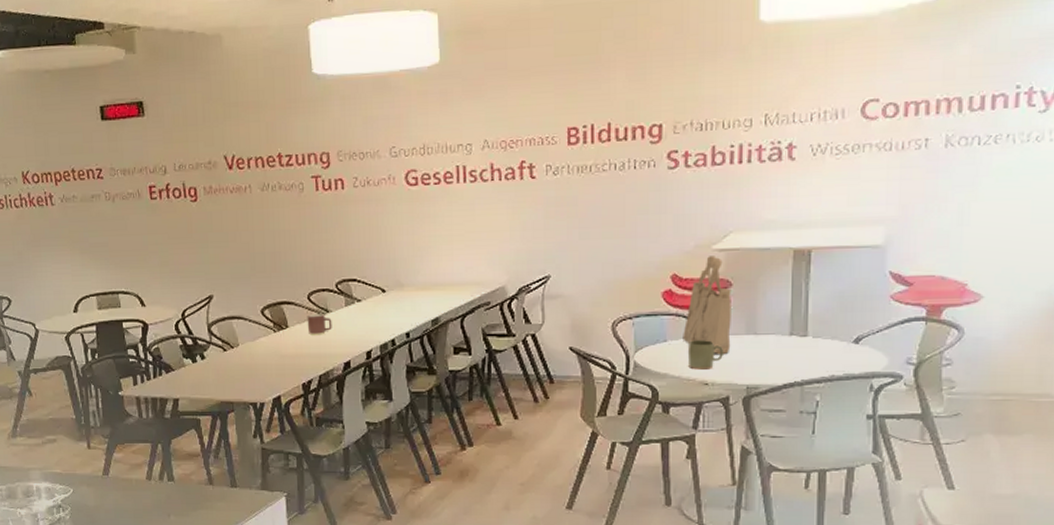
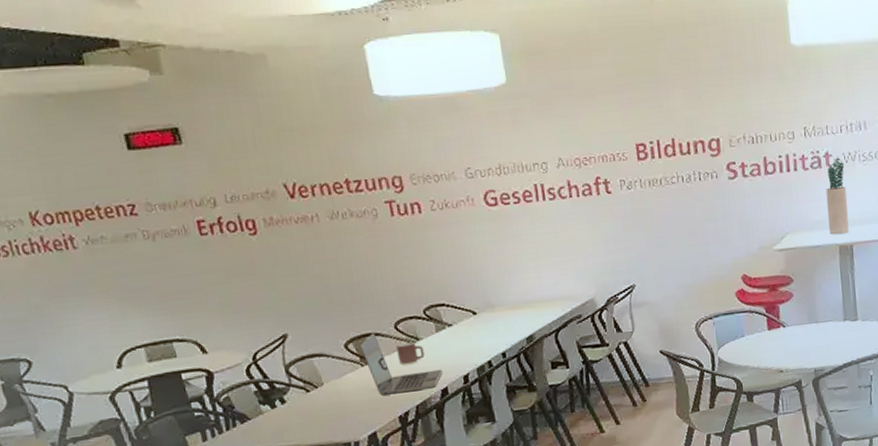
laptop: none [274,302,347,362] -> present [359,333,443,396]
handbag: present [683,256,731,354] -> none [757,256,798,344]
mug: present [687,340,723,370] -> none [762,331,793,359]
vase: none [783,148,811,237] -> present [826,156,849,235]

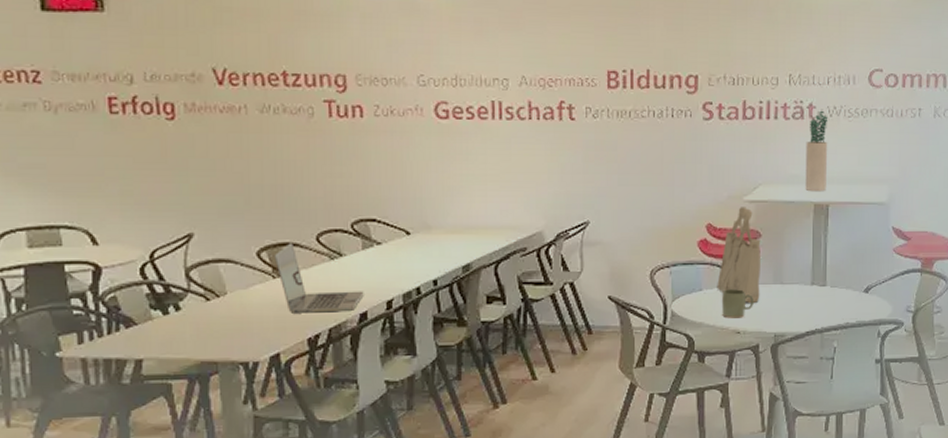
mug: present [396,342,425,366] -> none [315,258,346,282]
handbag: none [757,256,798,344] -> present [717,207,761,303]
mug: none [762,331,793,359] -> present [721,289,753,318]

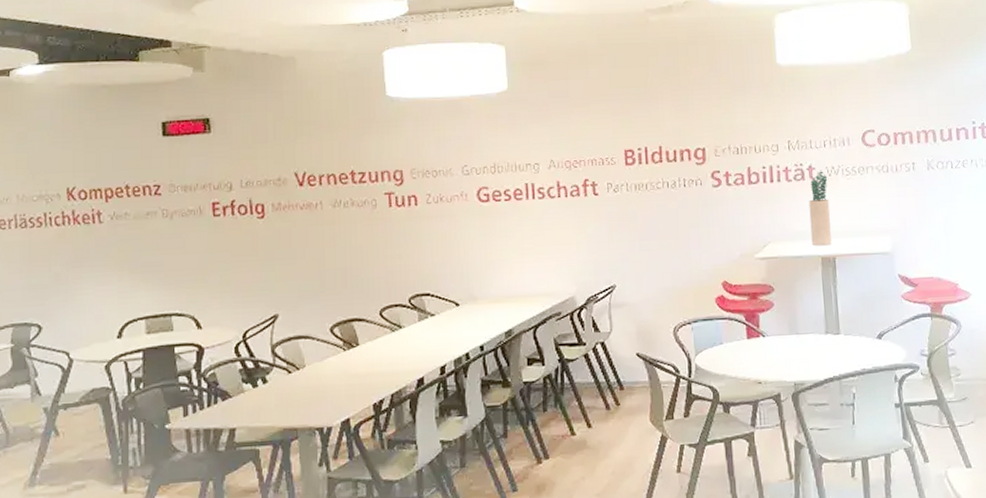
laptop: present [274,243,364,313] -> none [344,318,421,382]
handbag: present [717,207,761,303] -> none [736,264,778,354]
mug: present [721,289,753,318] -> none [741,341,772,370]

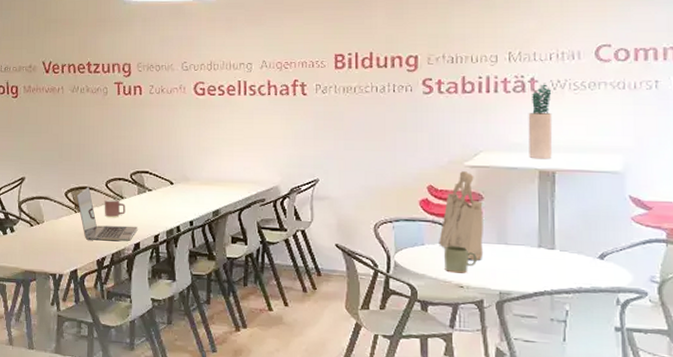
laptop: none [344,318,421,382] -> present [76,187,138,241]
mug: none [379,330,405,353] -> present [104,199,126,218]
handbag: none [736,264,778,354] -> present [439,171,484,260]
mug: none [741,341,772,370] -> present [443,246,477,274]

